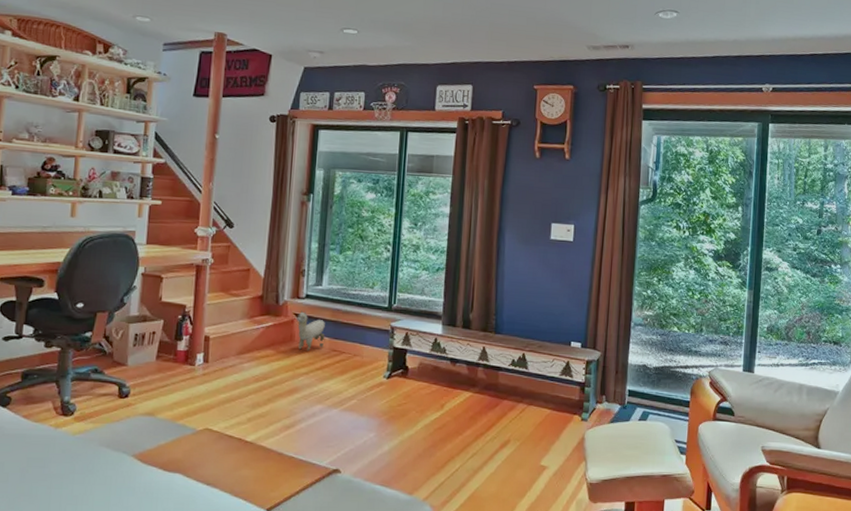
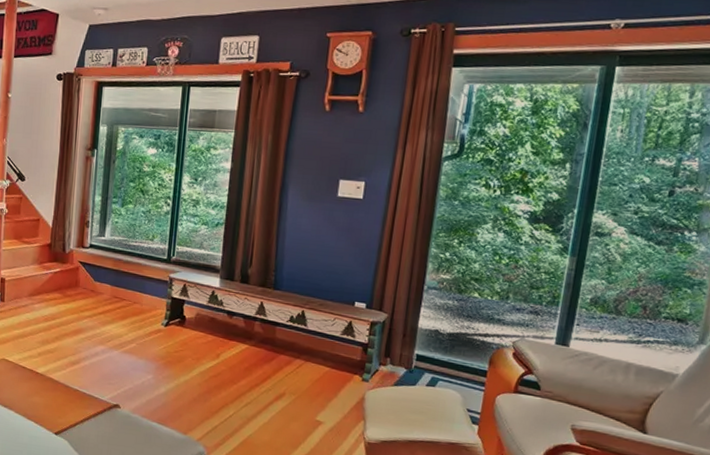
plush toy: present [296,310,325,351] -> none [81,259,107,297]

